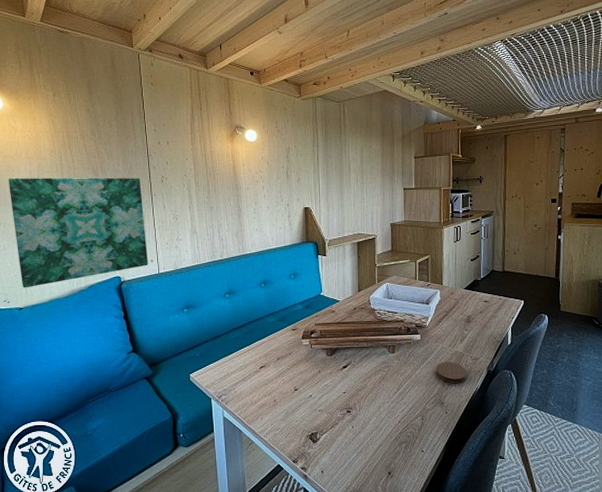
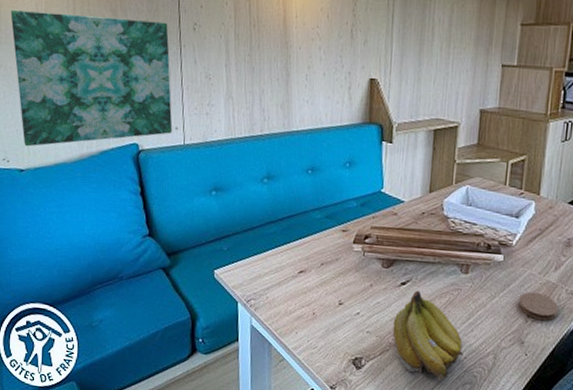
fruit: none [339,372,398,444] -> present [392,291,464,382]

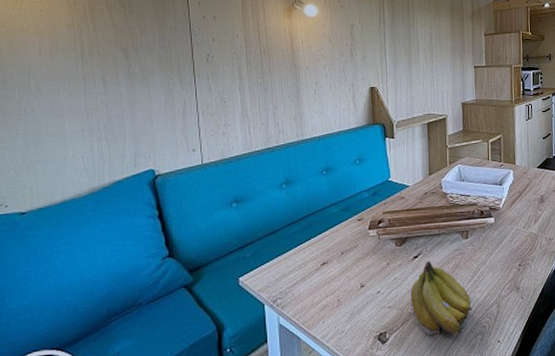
wall art: present [10,9,173,147] -> none [10,56,190,189]
coaster: present [518,291,558,321] -> none [511,243,542,267]

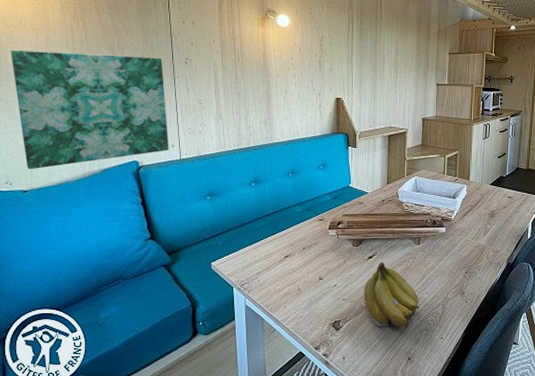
wall art: none [10,56,190,189] -> present [10,49,169,170]

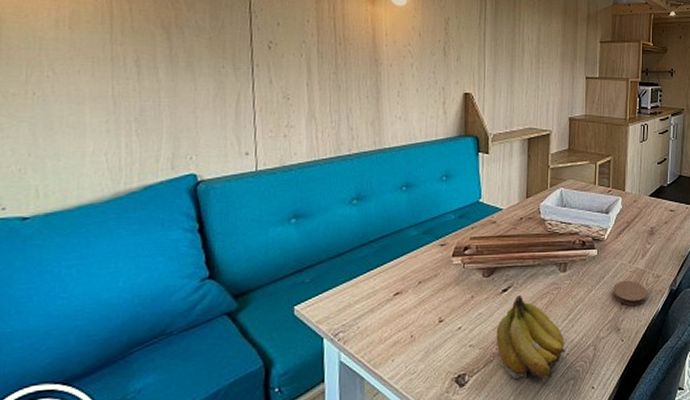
wall art: present [10,49,169,170] -> none [16,25,242,189]
coaster: none [459,253,488,275] -> present [613,280,647,306]

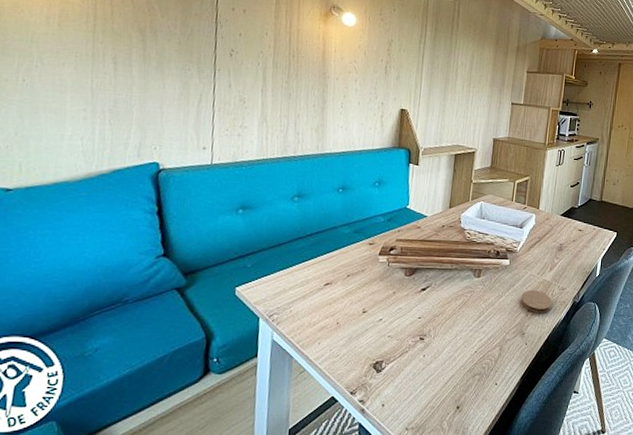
fruit: present [496,296,566,383] -> none [412,295,475,376]

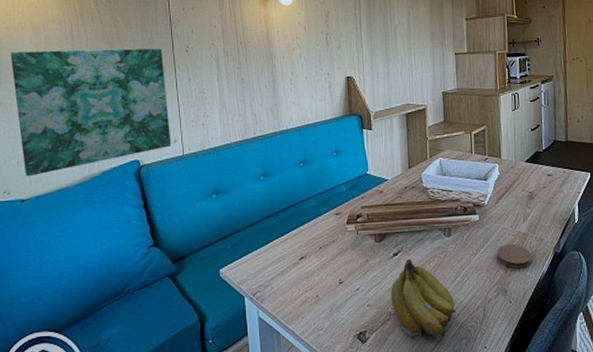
wall art: none [12,19,203,165] -> present [10,48,171,177]
fruit: none [412,295,475,376] -> present [390,259,457,341]

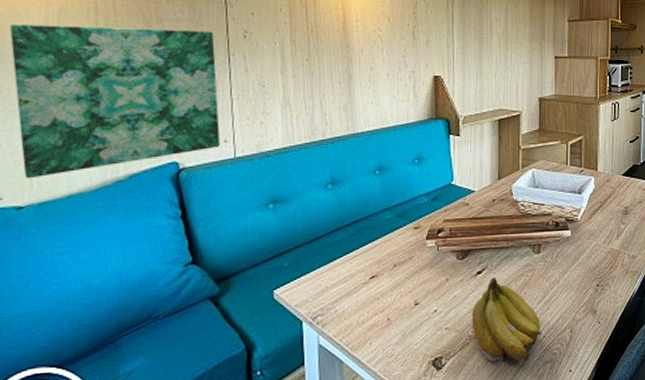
coaster: present [497,244,531,269] -> none [588,261,623,288]

